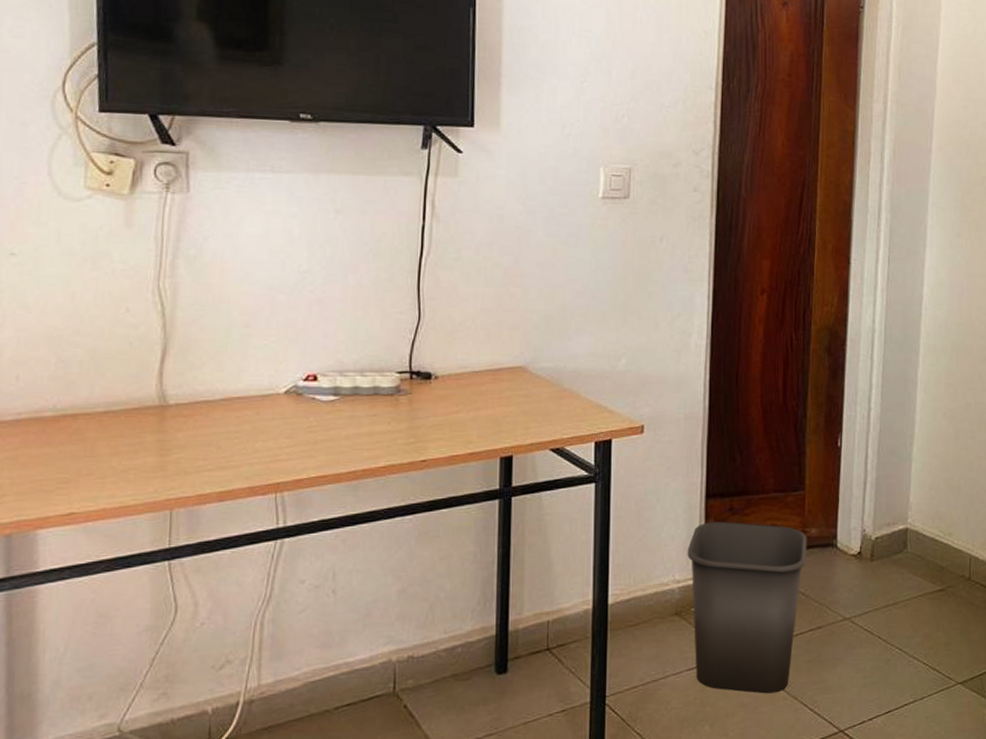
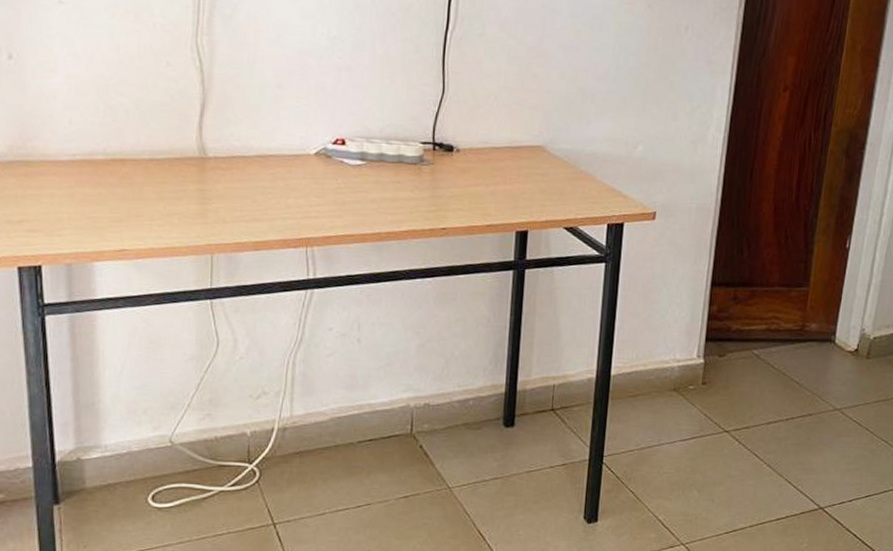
waste bin: present [687,521,807,694] -> none [688,308,807,469]

